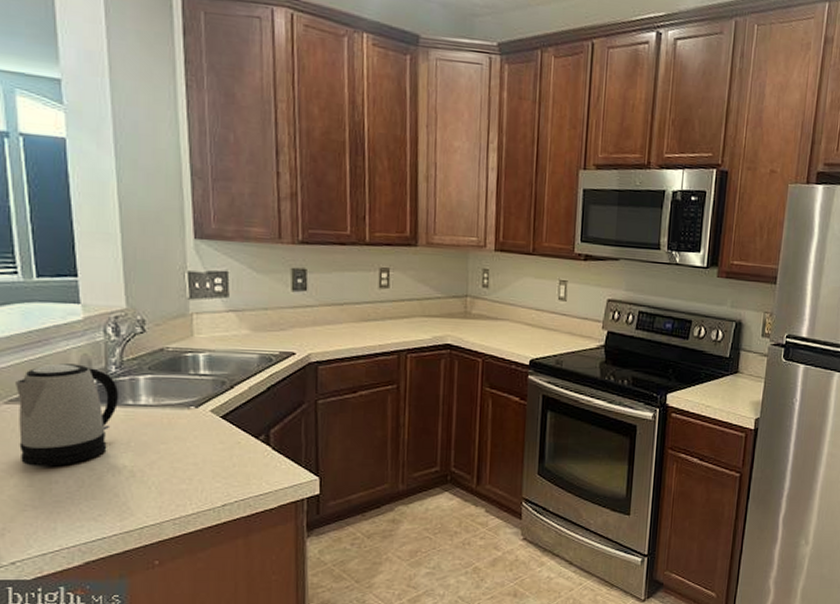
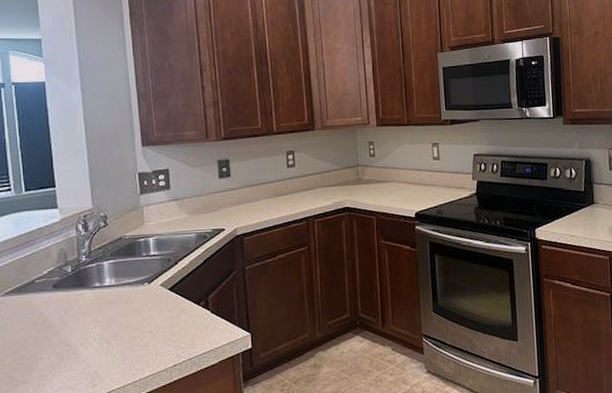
kettle: present [16,363,118,467] -> none [10,257,88,347]

